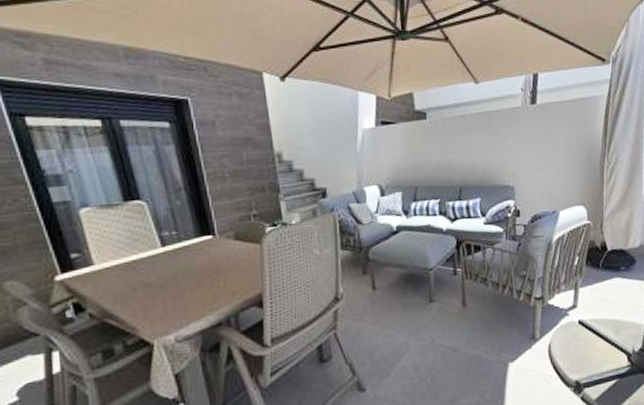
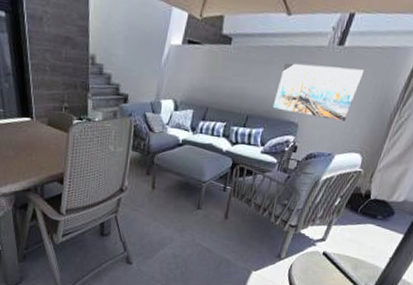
wall art: none [483,123,563,177] -> present [272,62,365,121]

